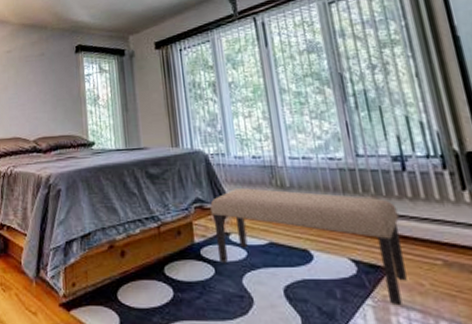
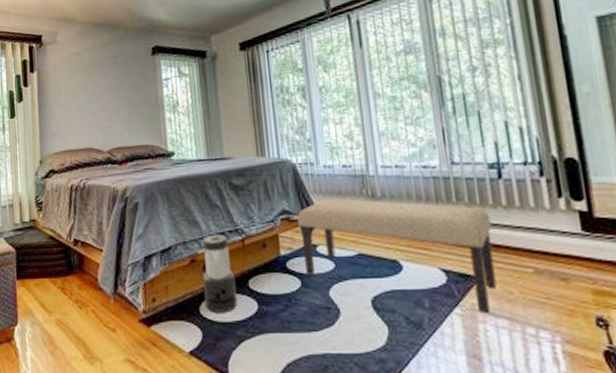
air purifier: none [120,221,154,299] -> present [202,234,237,313]

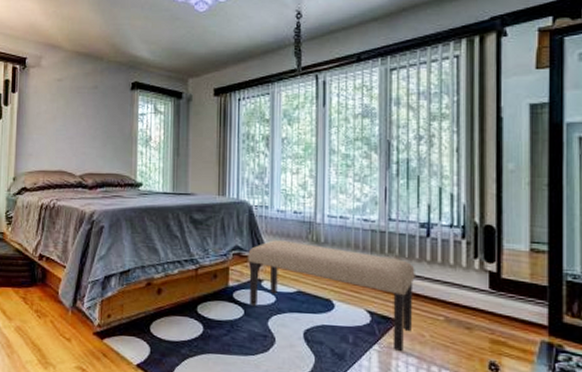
air purifier: present [202,234,237,313] -> none [155,261,186,333]

